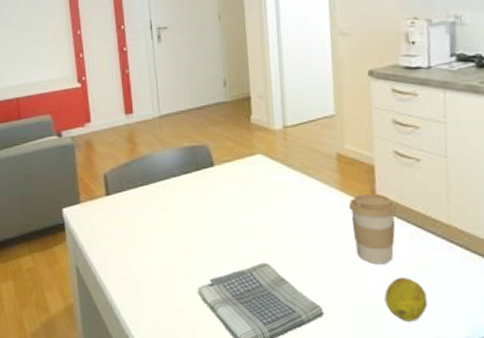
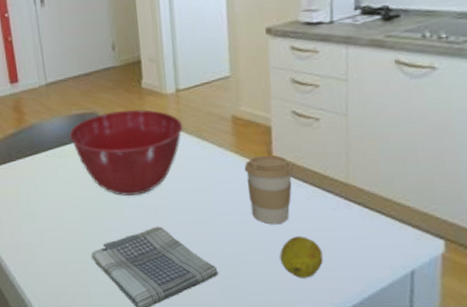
mixing bowl: none [180,144,290,230] -> present [69,109,184,196]

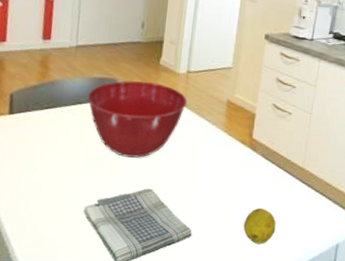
coffee cup: present [244,155,294,225] -> none [228,136,266,197]

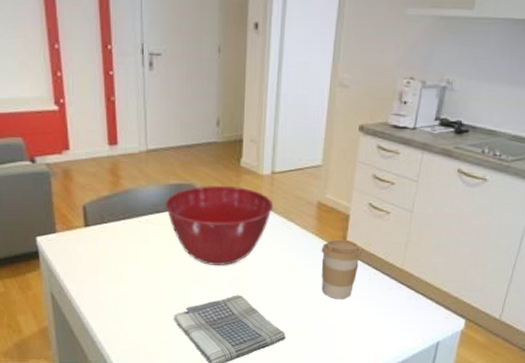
coffee cup: none [228,136,266,197] -> present [321,239,362,300]
fruit: present [243,207,276,244] -> none [338,310,373,345]

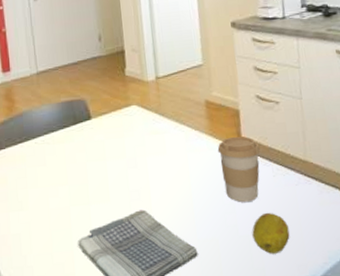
mixing bowl: present [164,186,274,265] -> none [58,96,163,180]
fruit: none [338,310,373,345] -> present [252,212,290,254]

